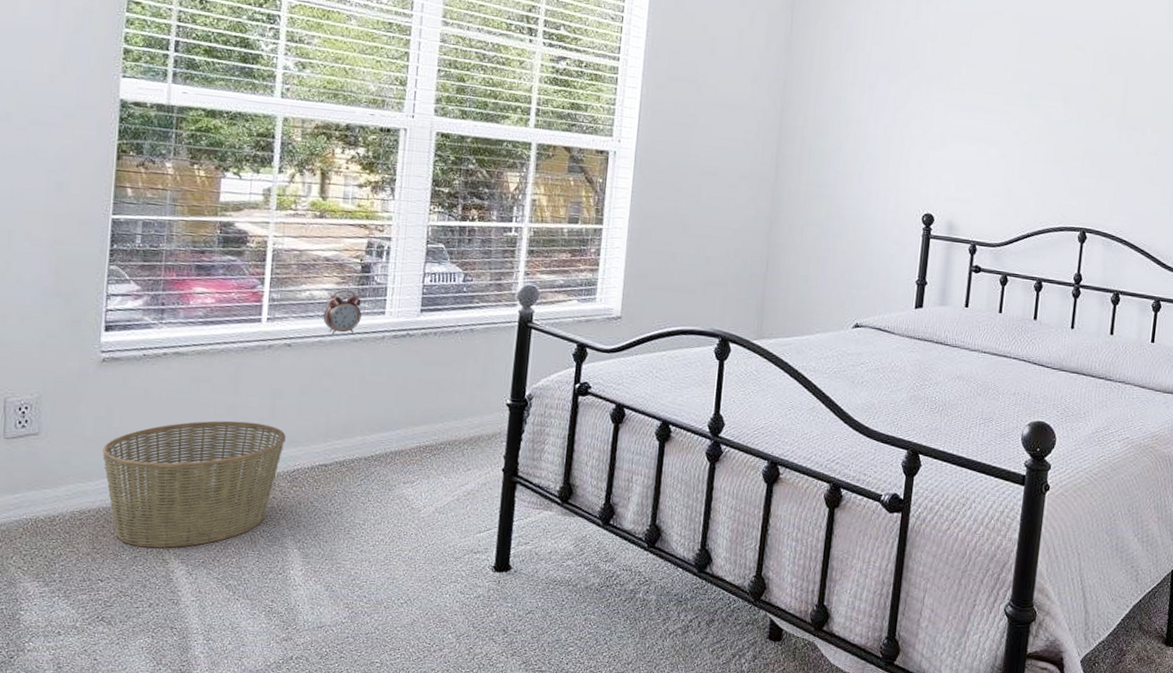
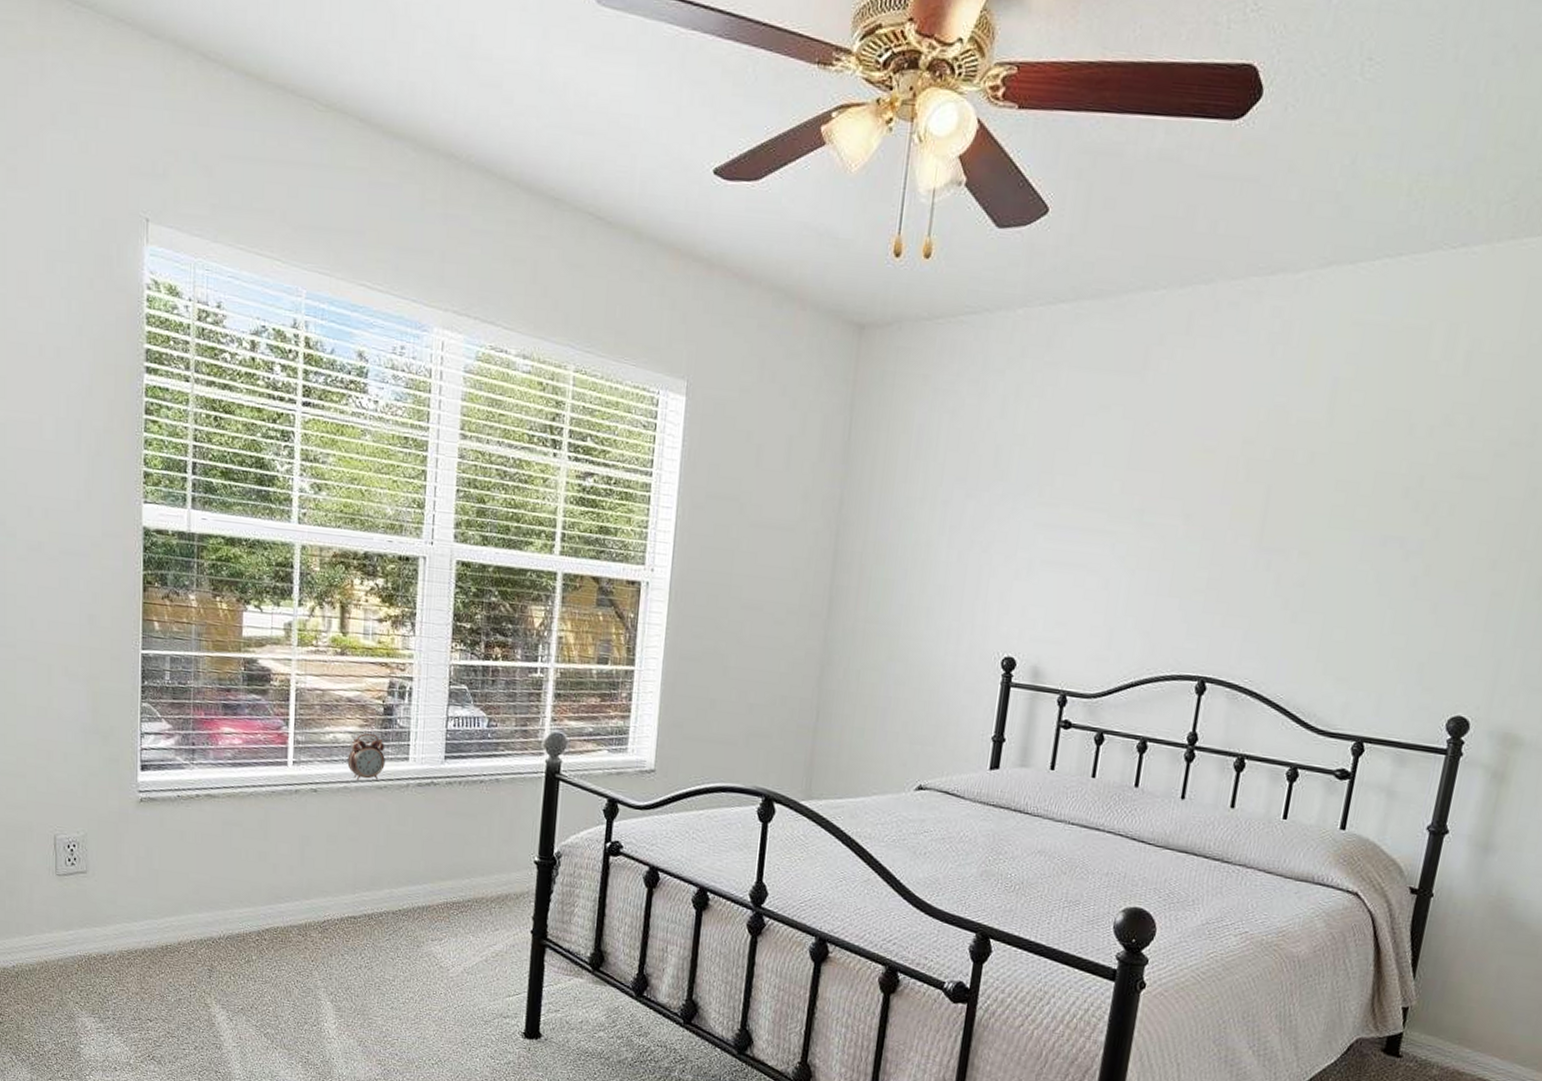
basket: present [102,420,286,548] -> none [145,866,315,993]

